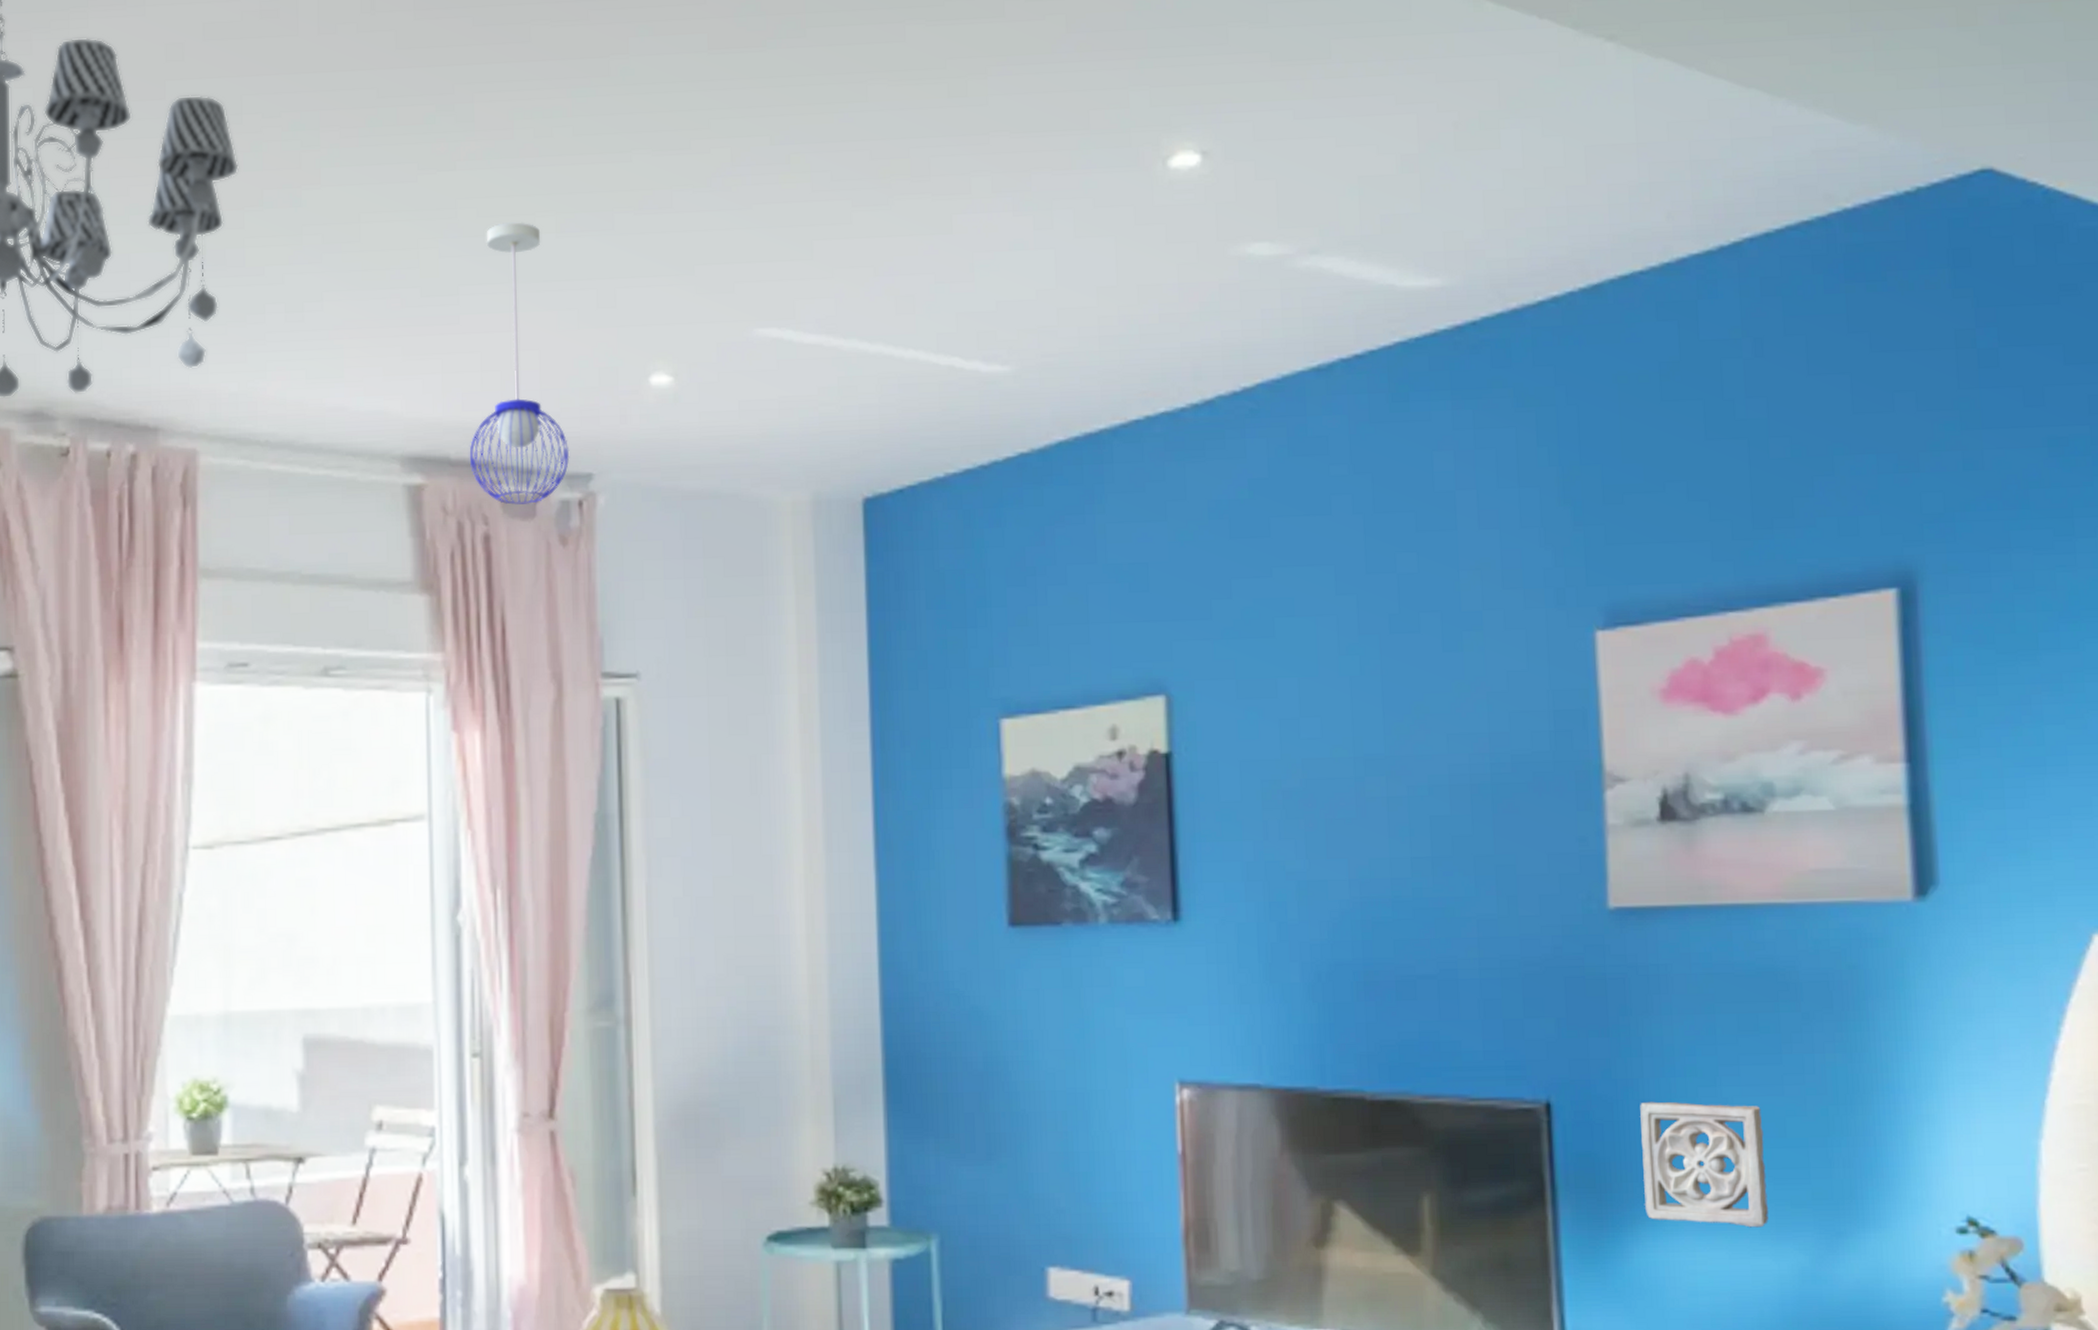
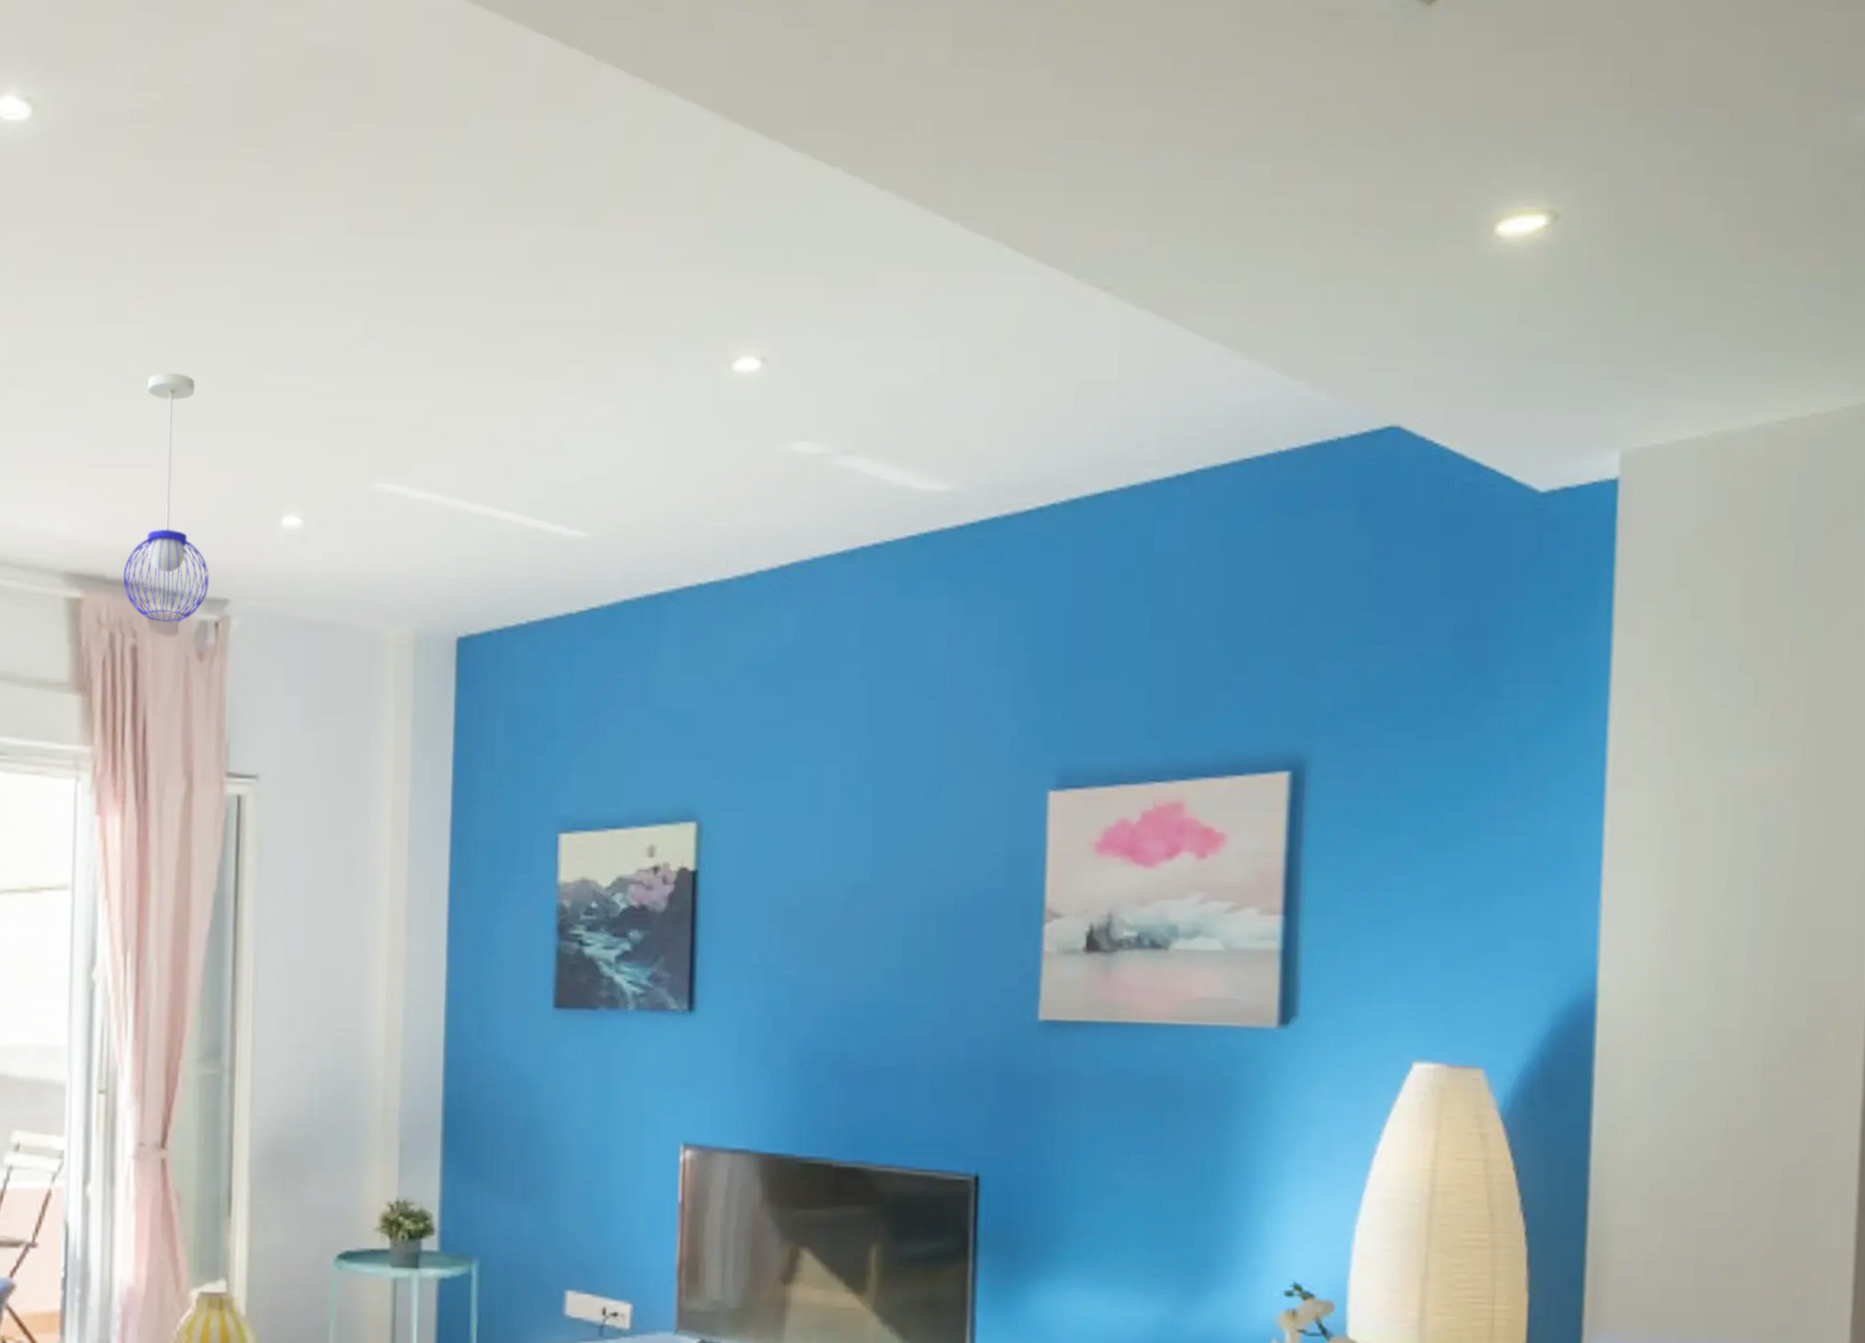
wall ornament: present [1640,1101,1769,1228] -> none [1046,1179,1144,1284]

